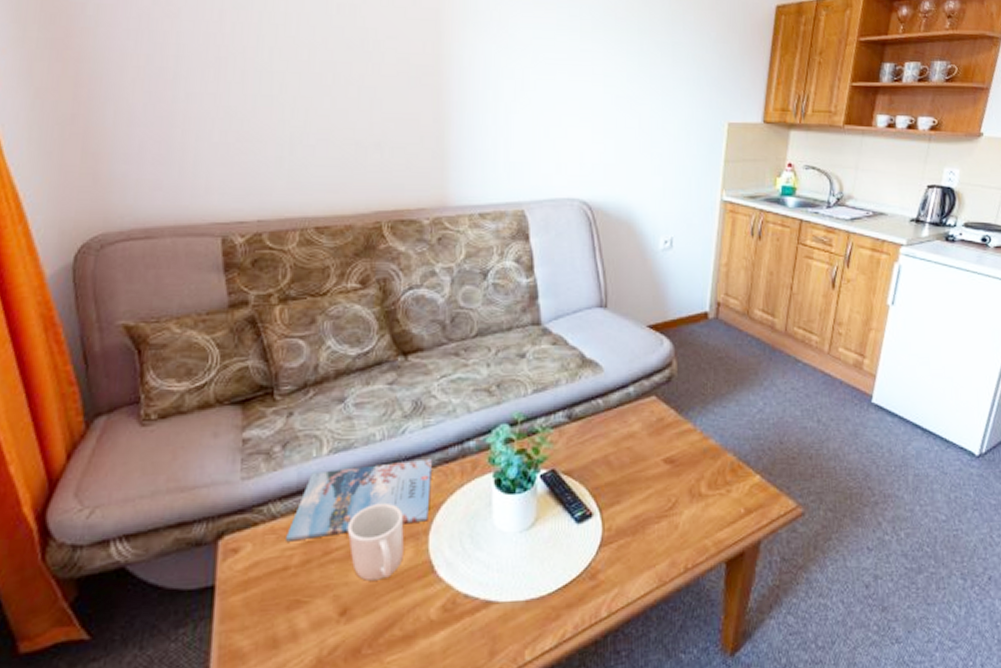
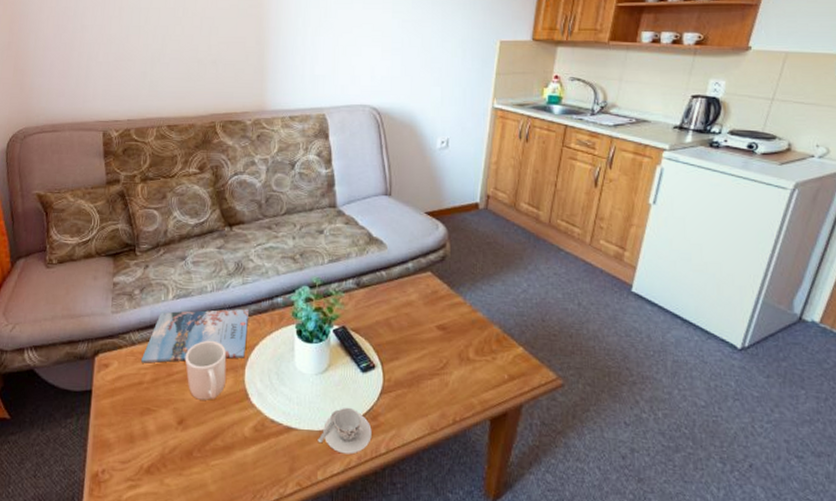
teacup: none [524,567,590,625] -> present [317,407,372,455]

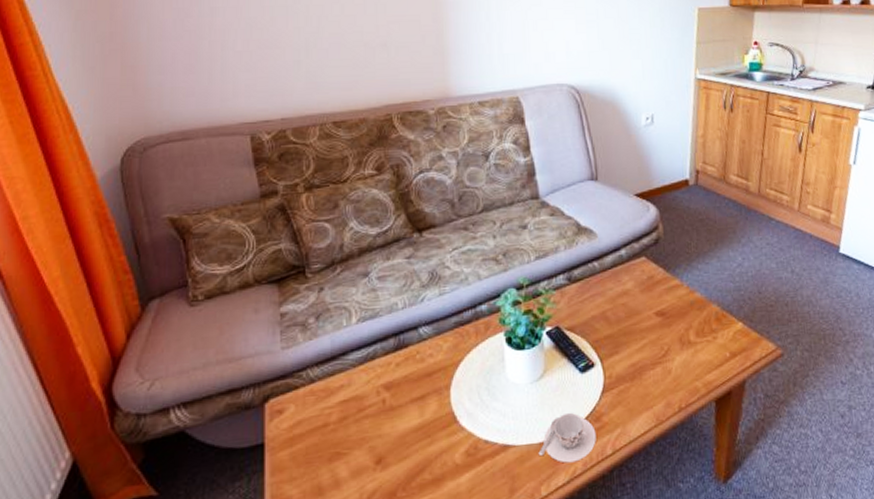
magazine: present [141,308,250,363] -> none [324,322,450,402]
mug: present [184,340,227,400] -> none [377,363,430,433]

